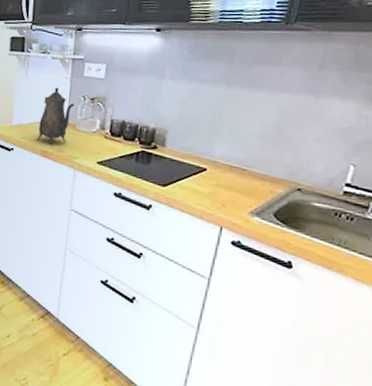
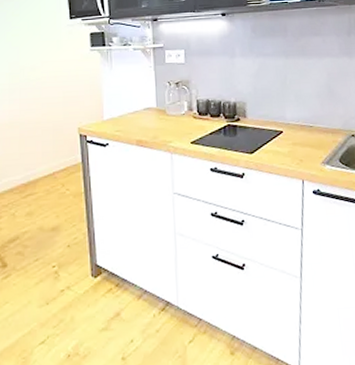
teapot: present [36,87,75,146] -> none [130,77,162,134]

